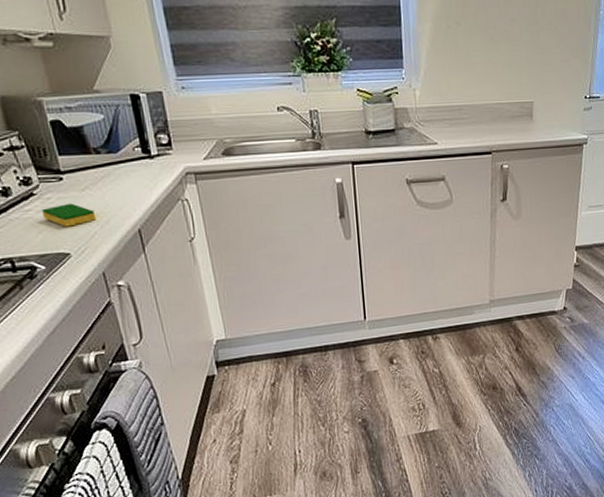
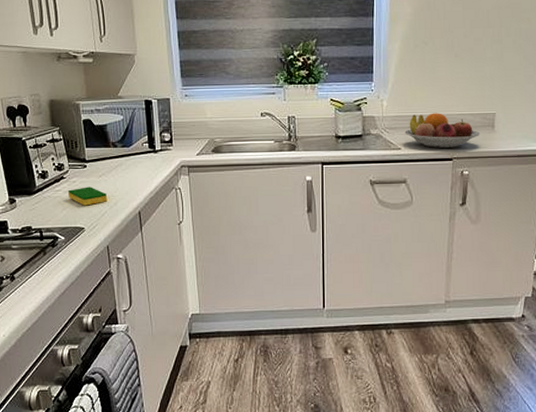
fruit bowl: none [440,102,519,141] -> present [404,113,481,148]

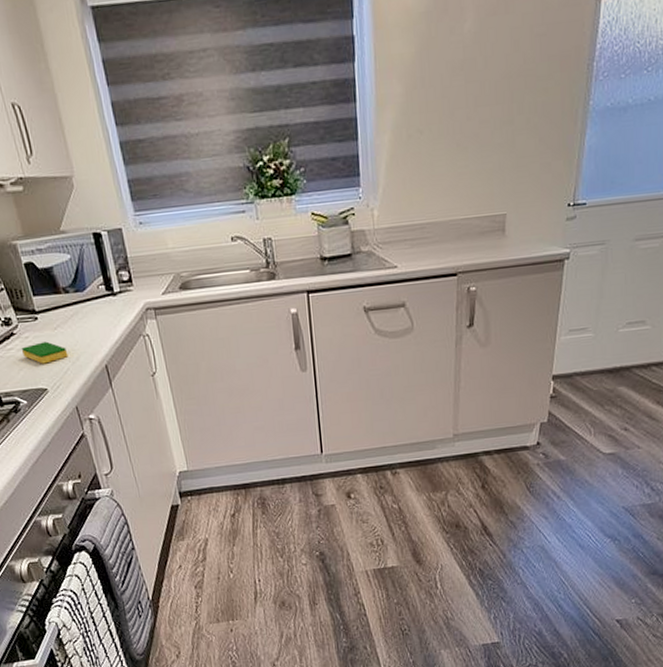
fruit bowl: present [404,113,481,148] -> none [400,219,489,263]

